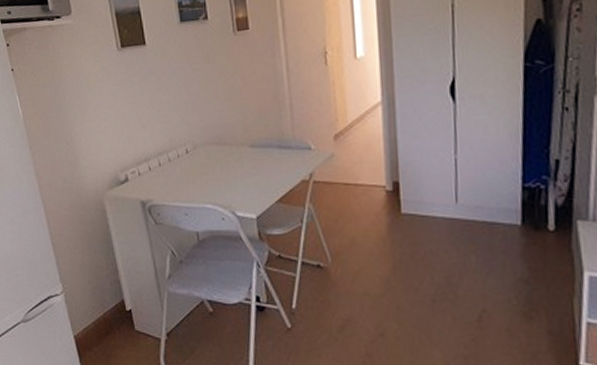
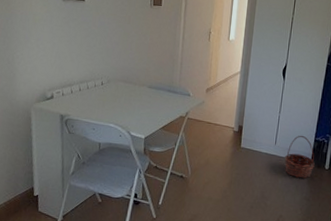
basket: none [474,182,529,249] -> present [284,135,315,179]

